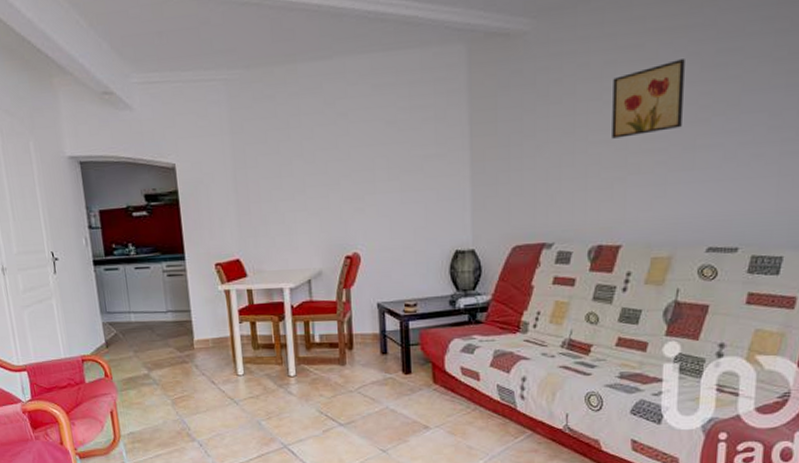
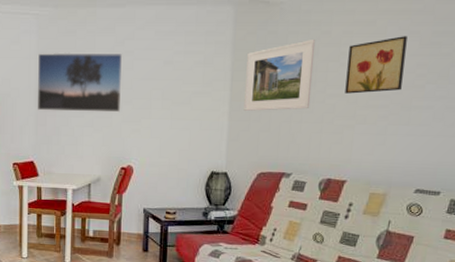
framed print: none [232,118,338,198] -> present [37,52,122,113]
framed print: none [488,75,571,172] -> present [244,40,316,111]

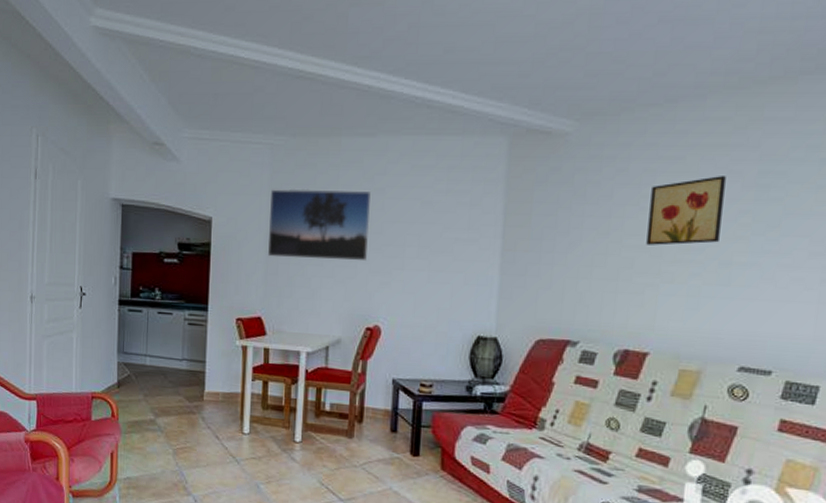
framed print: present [244,40,316,111] -> none [518,178,610,264]

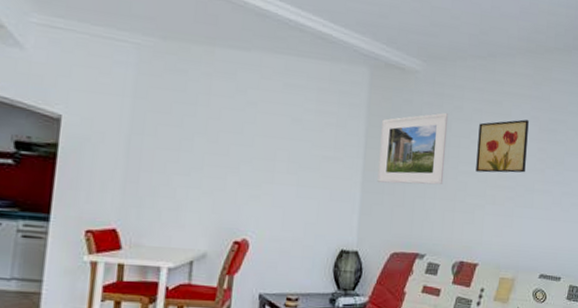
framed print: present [267,188,371,262] -> none [127,91,243,174]
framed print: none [518,178,610,264] -> present [377,113,449,185]

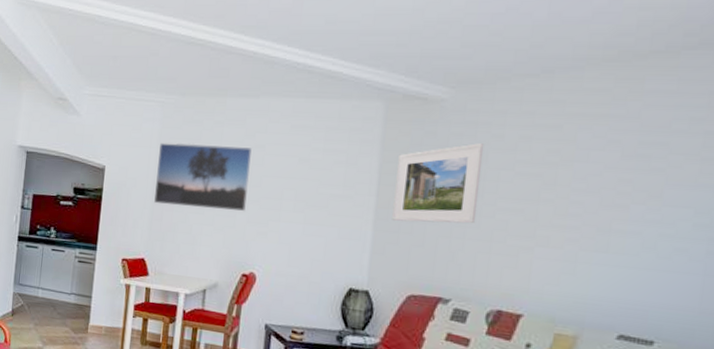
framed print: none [127,91,243,174] -> present [153,142,252,212]
wall art: present [476,119,529,173] -> none [521,145,604,210]

